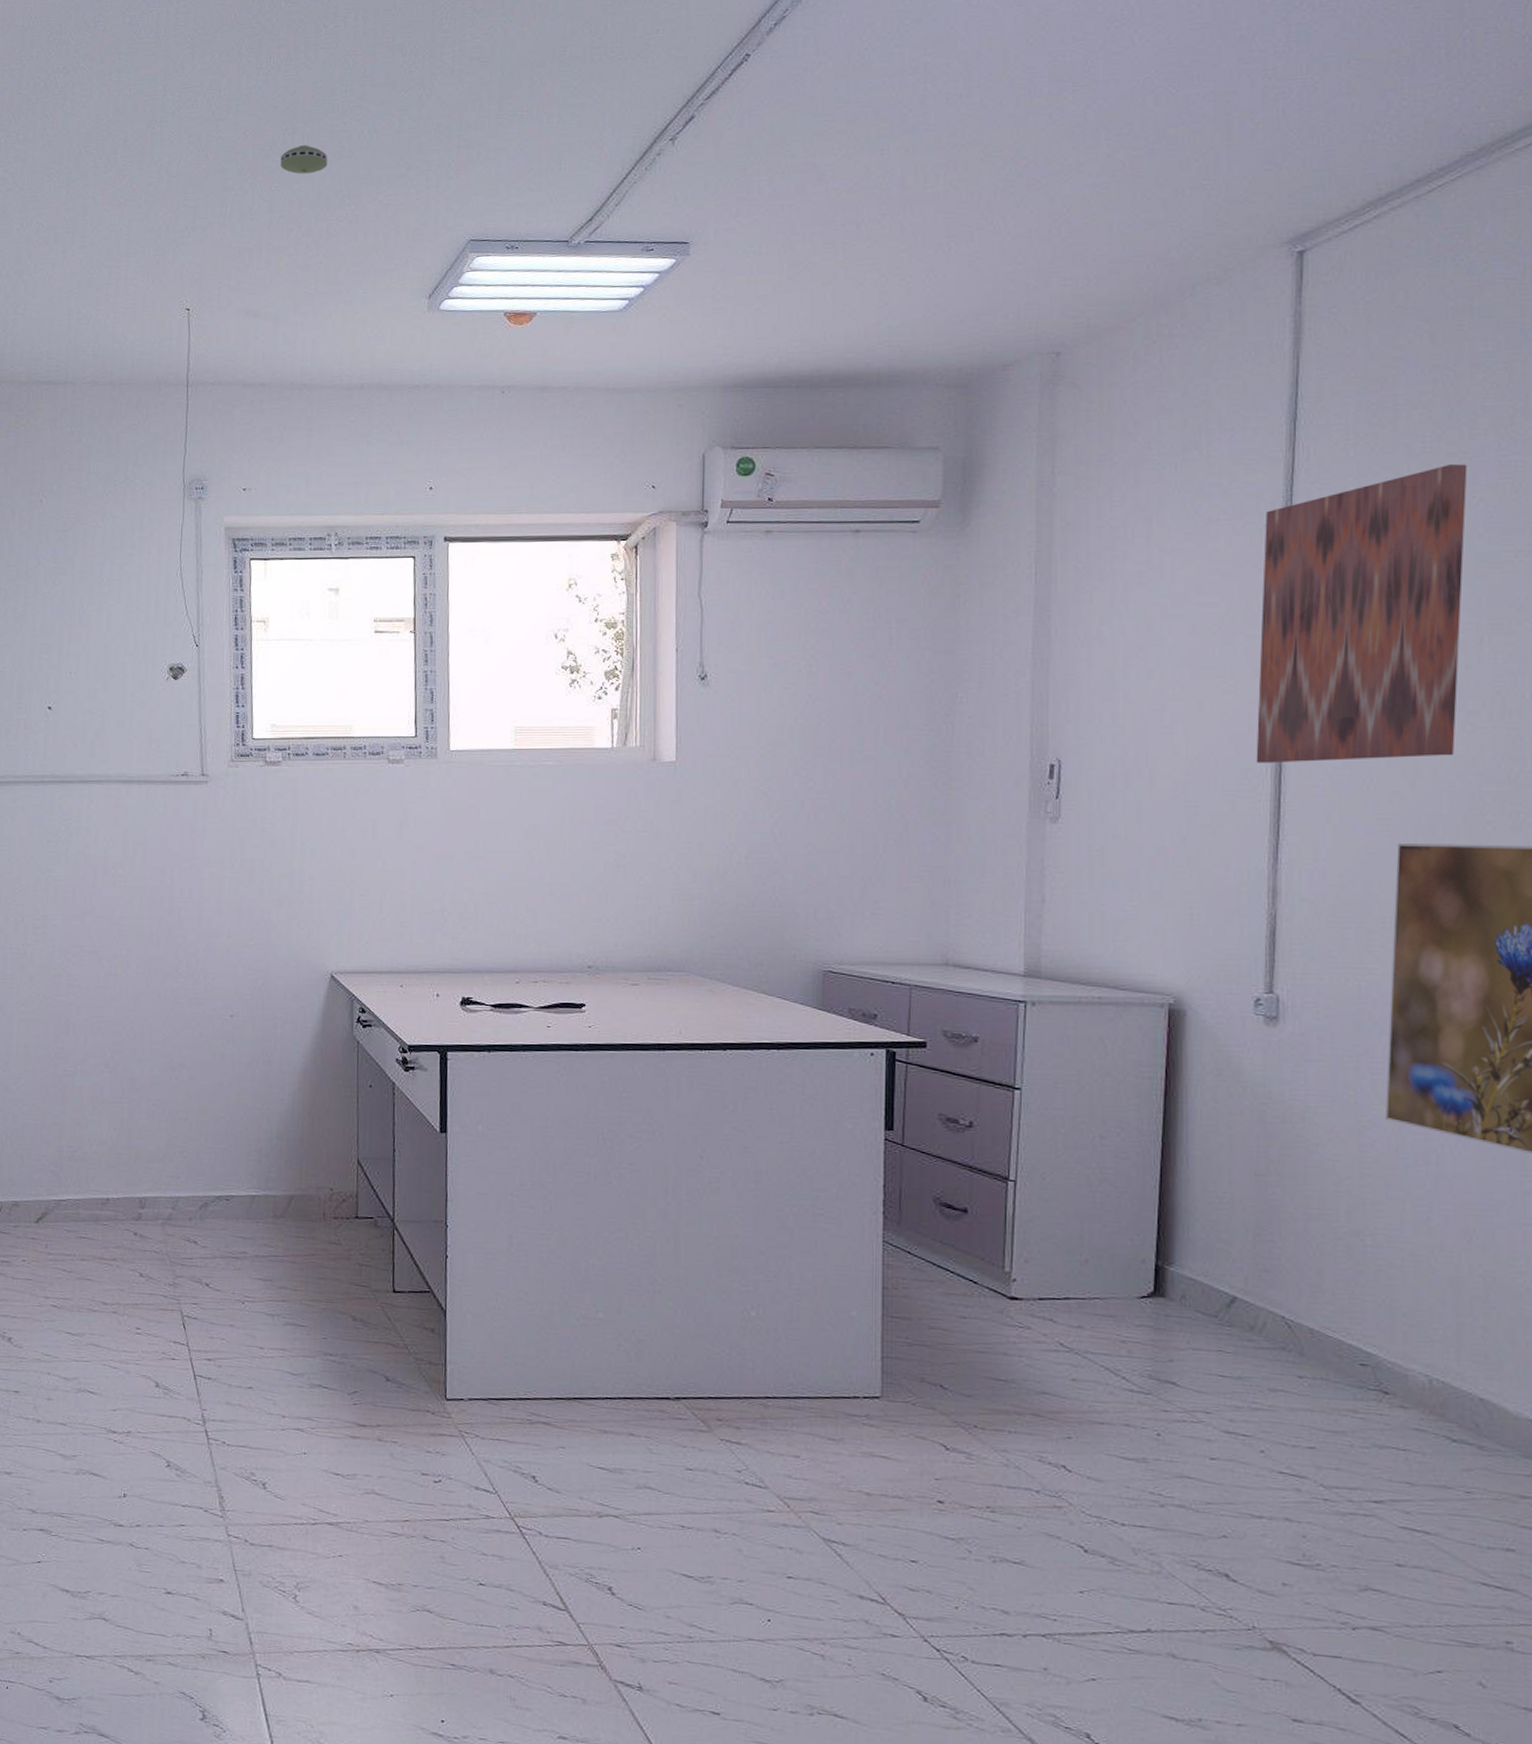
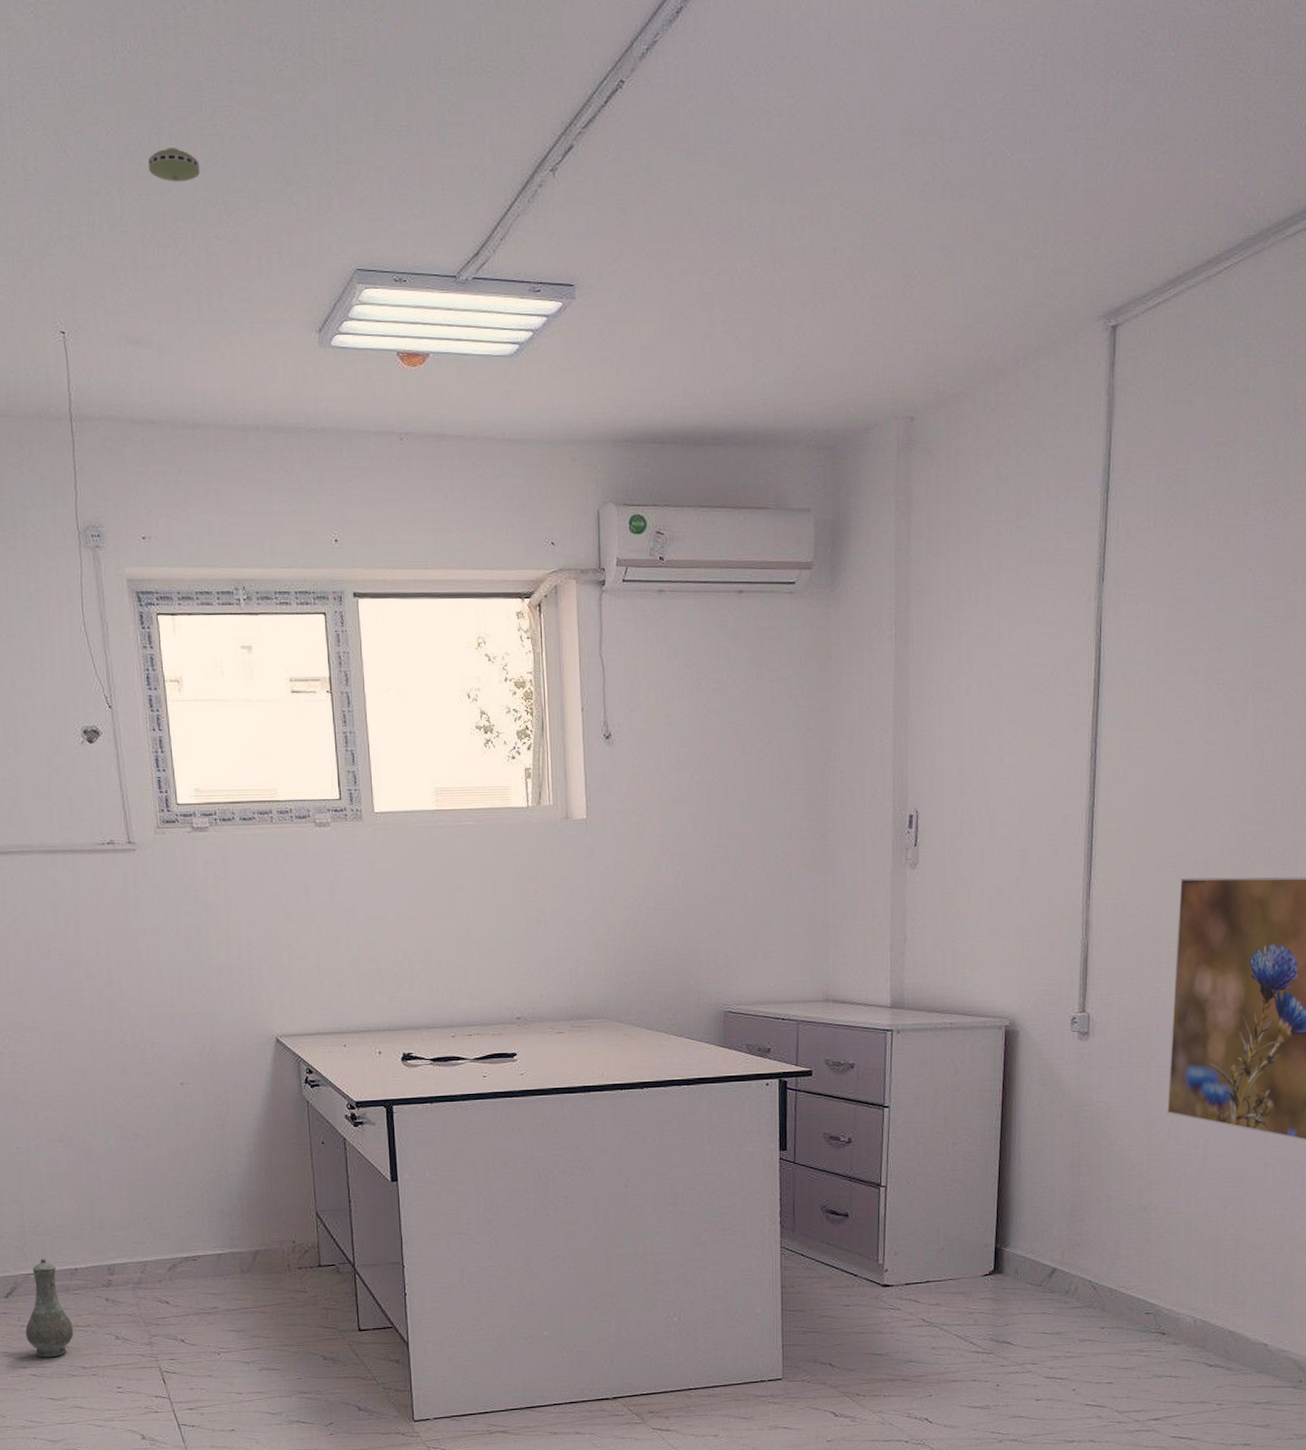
vase: none [51,1185,99,1290] -> present [25,1258,74,1358]
wall art: present [1256,464,1468,763] -> none [1074,536,1241,810]

